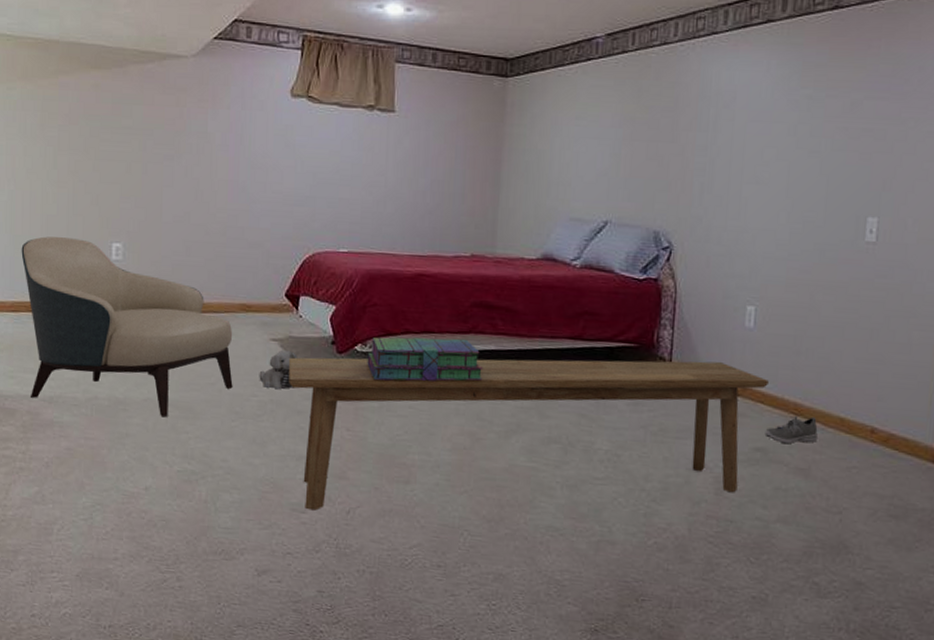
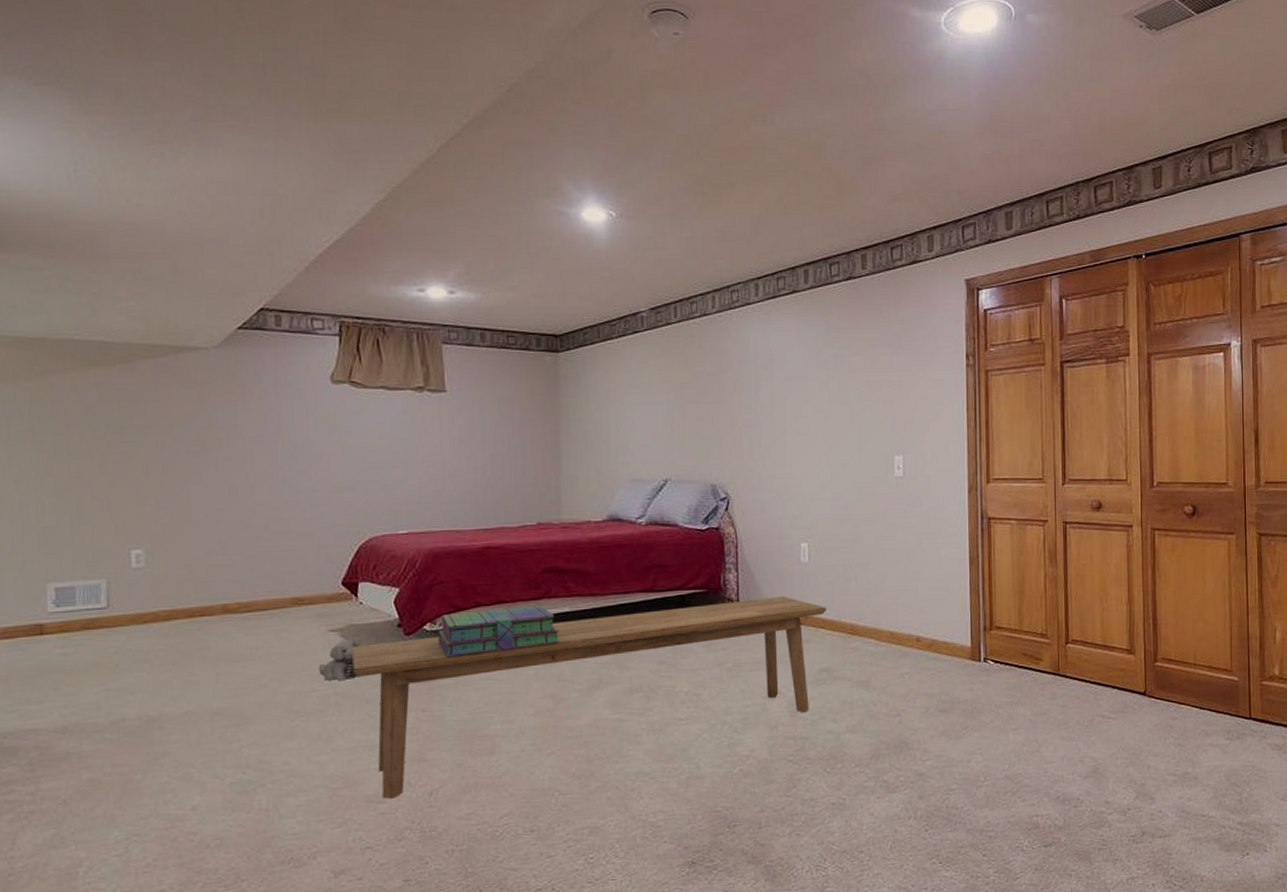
armchair: present [21,236,233,418] -> none [13,549,289,731]
sneaker: present [764,416,818,445] -> none [828,634,873,662]

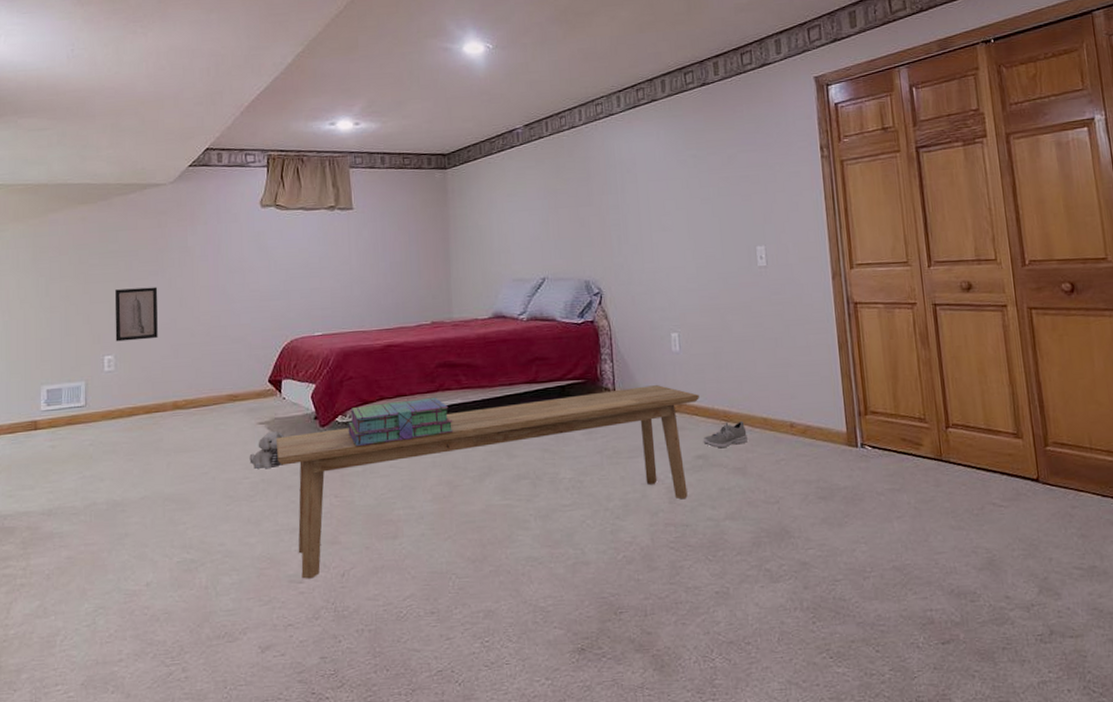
wall art: none [142,470,201,534] -> present [114,287,158,342]
sneaker: none [828,634,873,662] -> present [703,420,747,449]

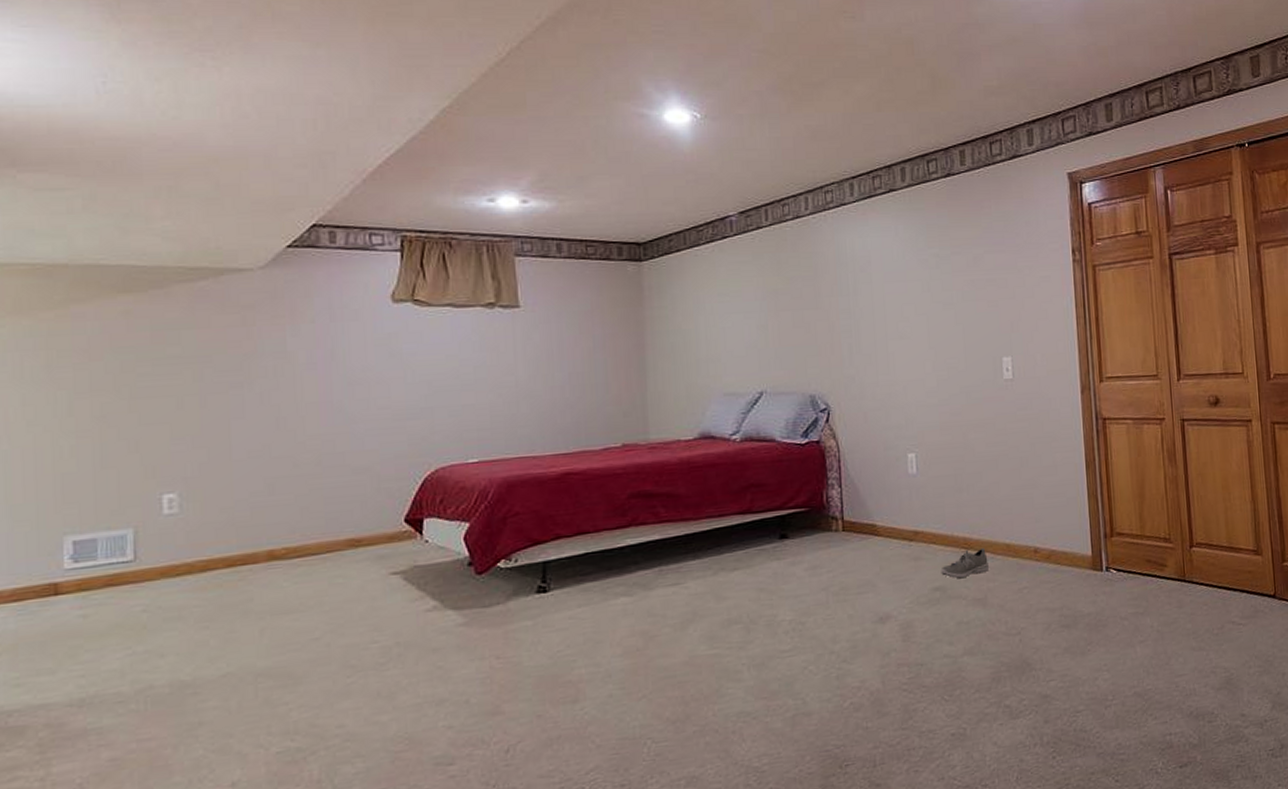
wall art: present [114,287,158,342] -> none [177,403,244,476]
plush toy: present [249,431,284,469] -> none [378,582,427,630]
bench: present [275,385,699,579] -> none [415,511,938,760]
stack of books: present [348,397,454,447] -> none [513,533,650,597]

